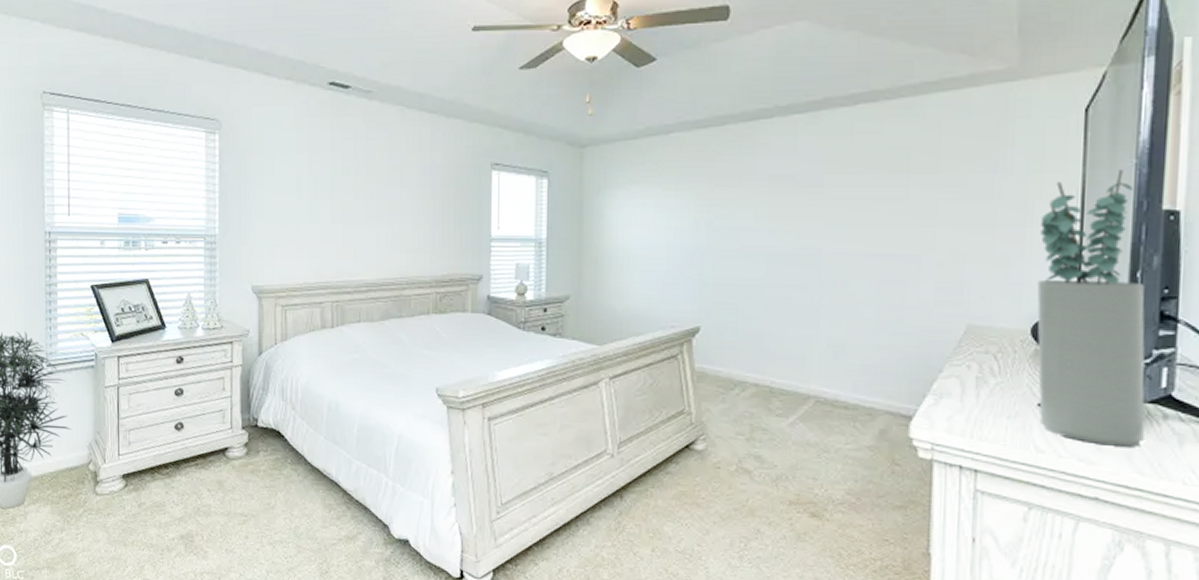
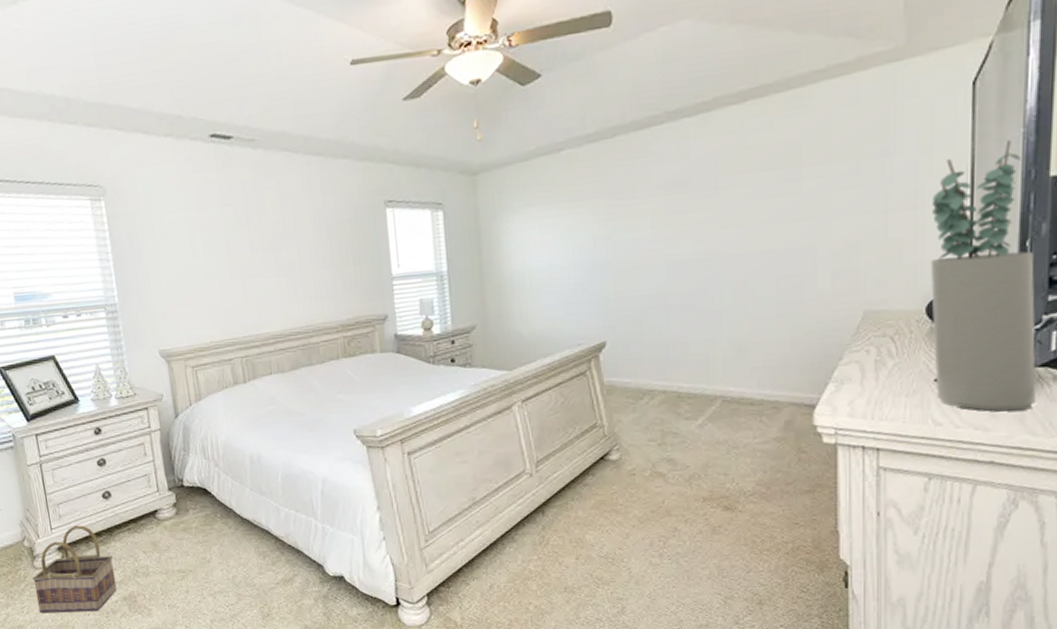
basket: none [91,454,177,547] -> present [32,525,117,614]

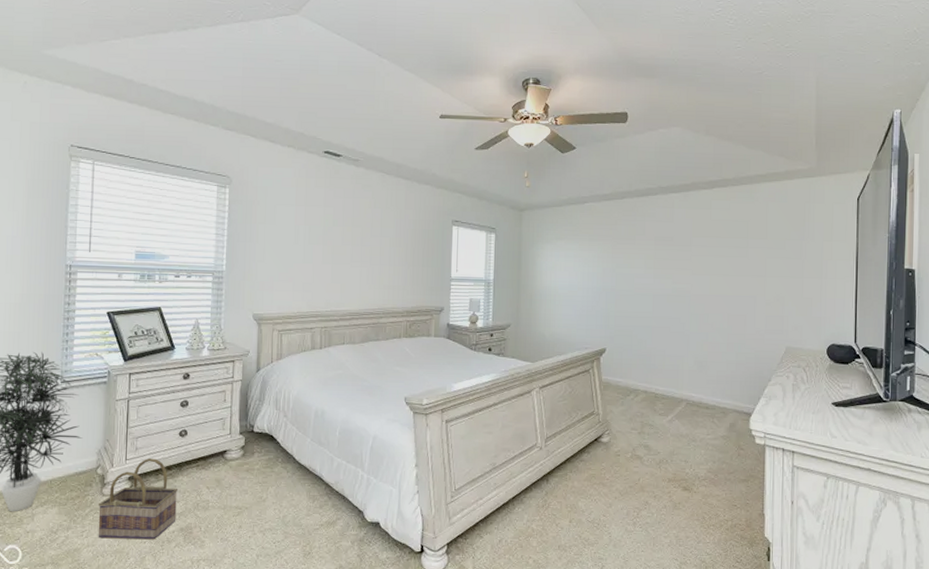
vase: present [930,140,1037,412] -> none [830,241,898,432]

